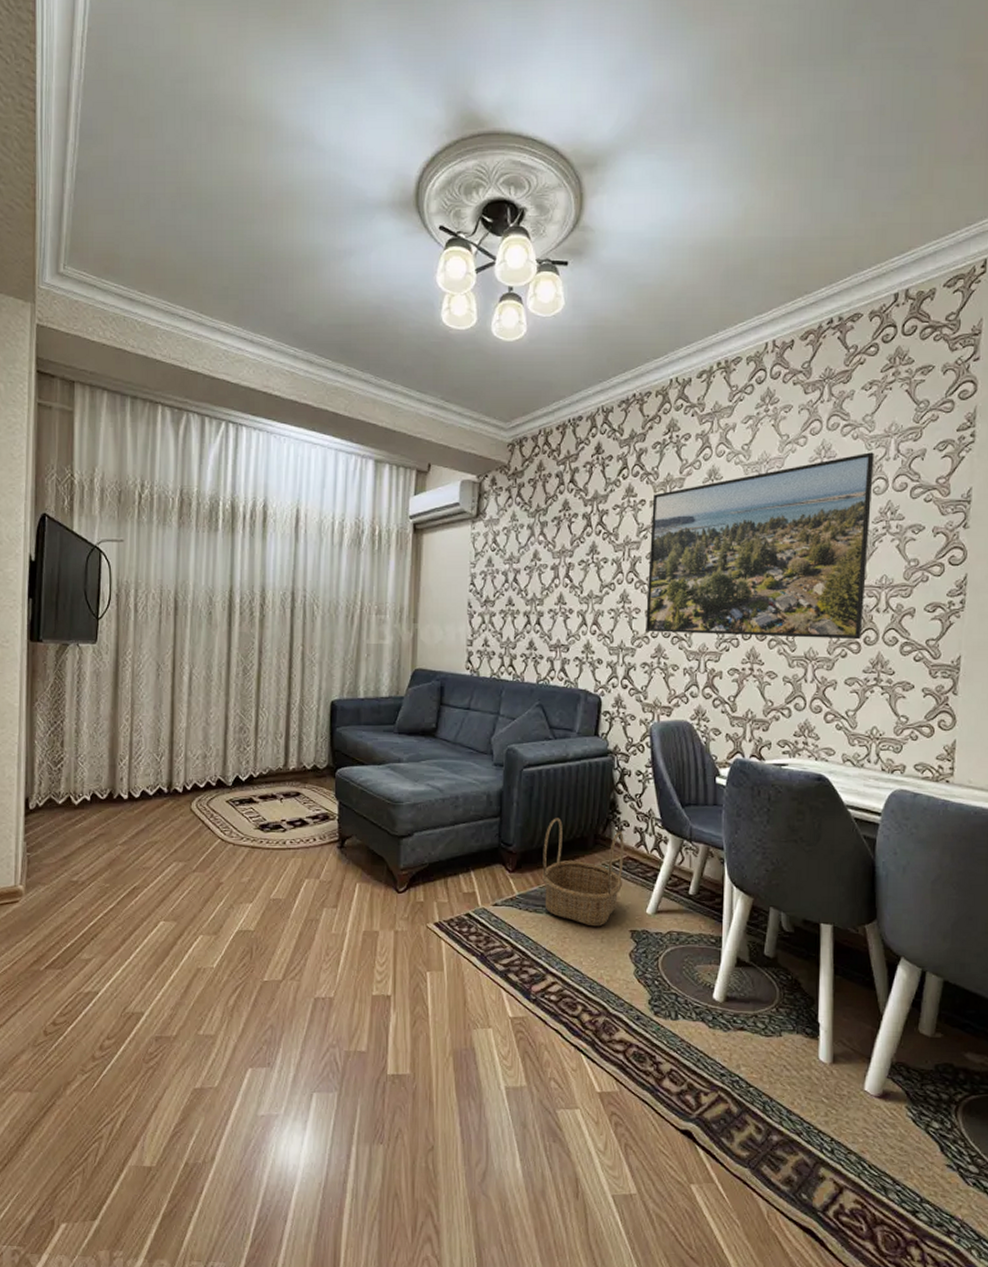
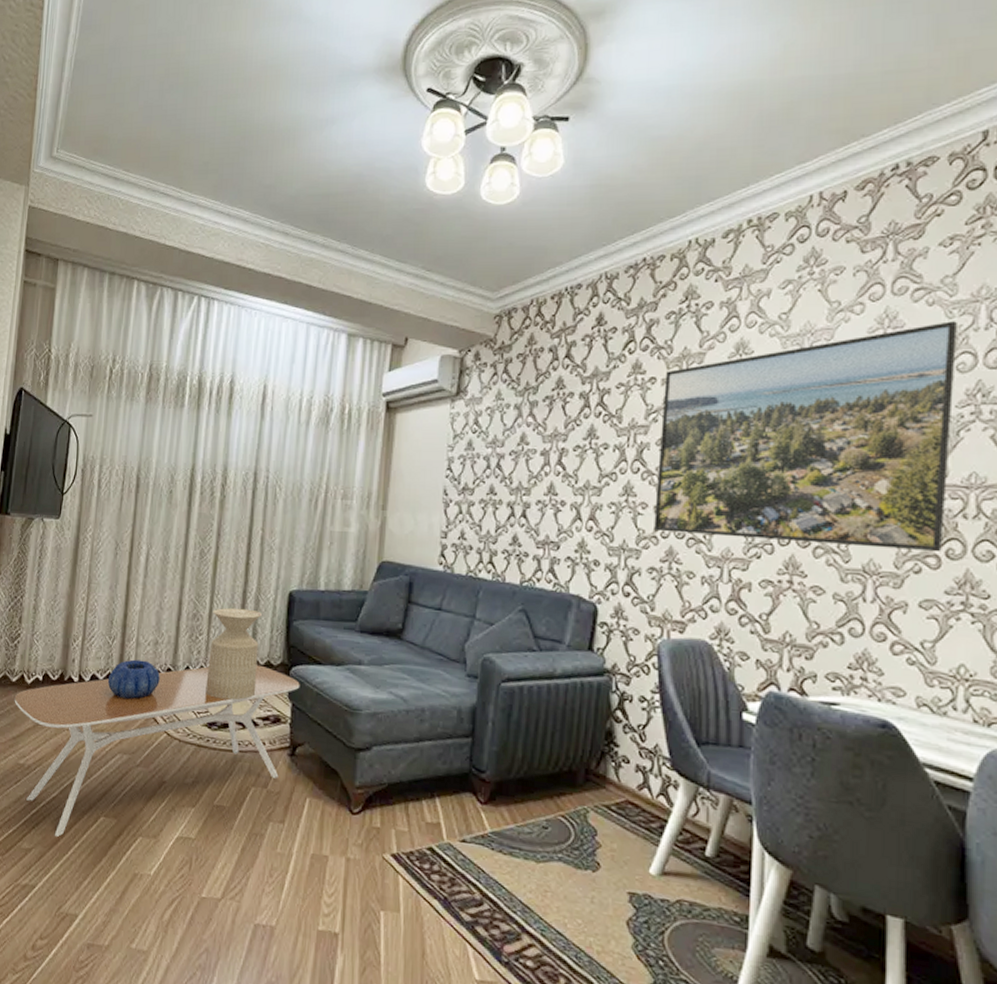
coffee table: none [62,769,346,944] -> present [14,664,300,837]
decorative bowl: none [158,773,211,811] -> present [107,659,160,700]
side table: none [256,719,306,803] -> present [205,607,262,700]
basket: present [542,818,624,927] -> none [520,744,623,883]

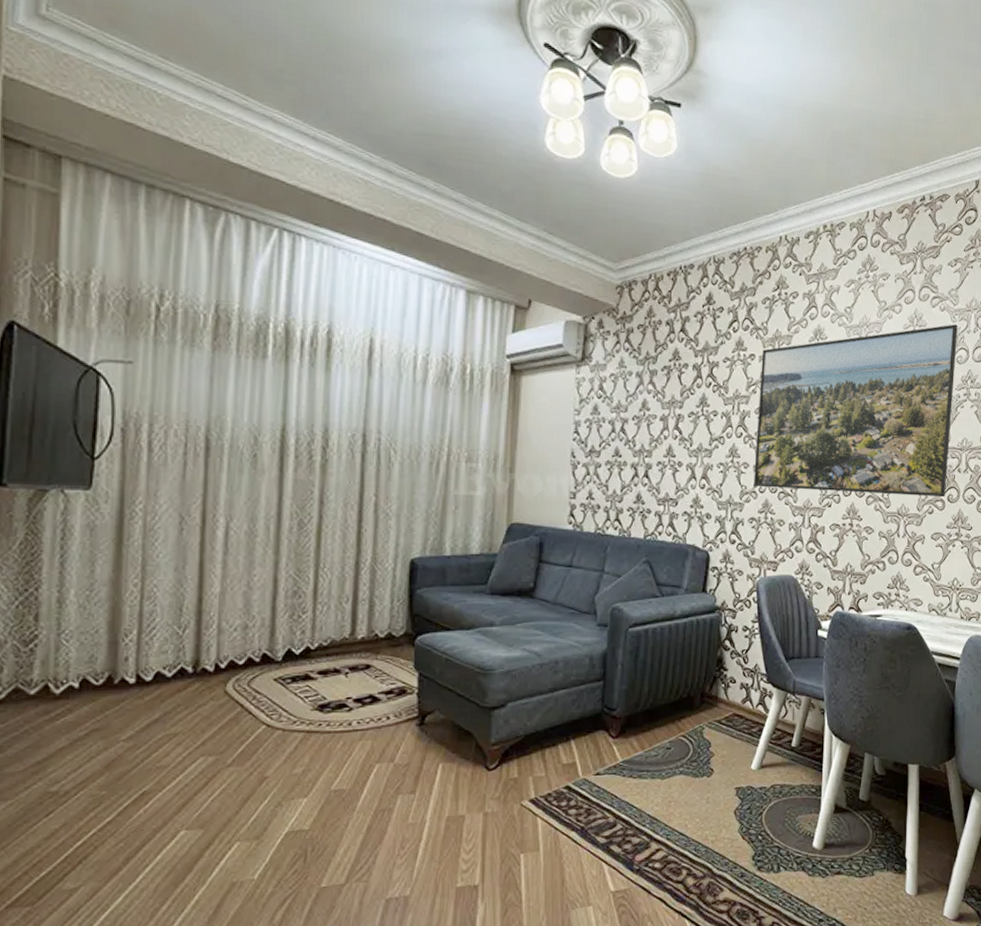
coffee table: present [14,664,300,837] -> none [35,638,427,865]
decorative bowl: present [107,659,160,700] -> none [179,648,253,695]
side table: present [205,607,262,700] -> none [314,580,379,679]

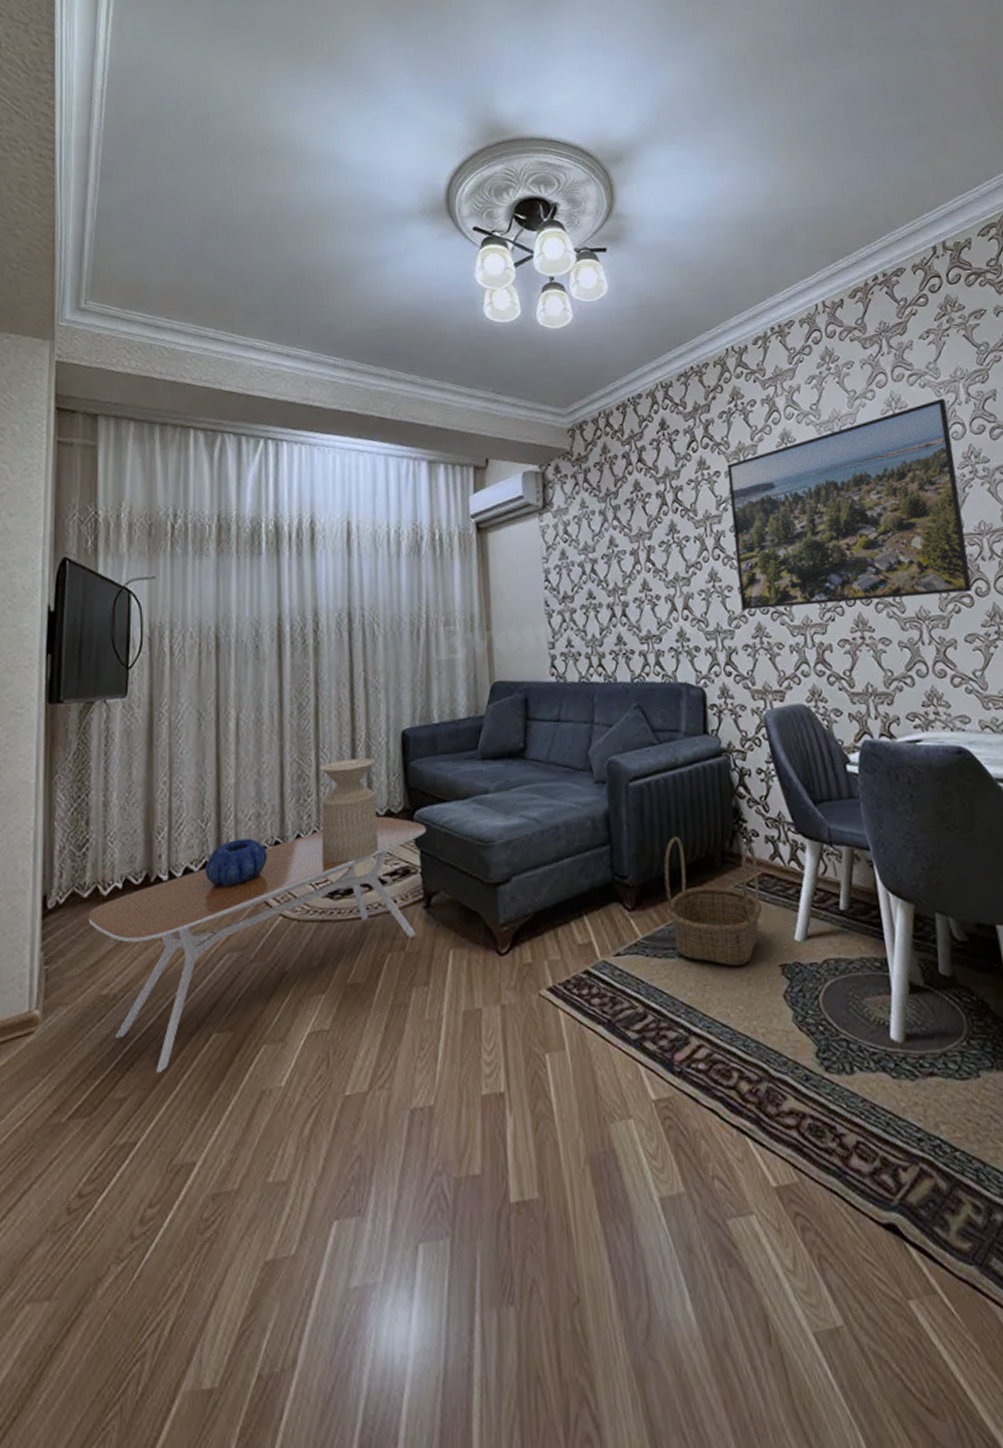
coffee table: none [35,638,427,865] -> present [88,816,427,1072]
decorative bowl: none [179,648,253,695] -> present [204,838,268,888]
side table: none [314,580,379,679] -> present [320,757,379,864]
basket: none [647,678,731,788] -> present [664,836,762,967]

